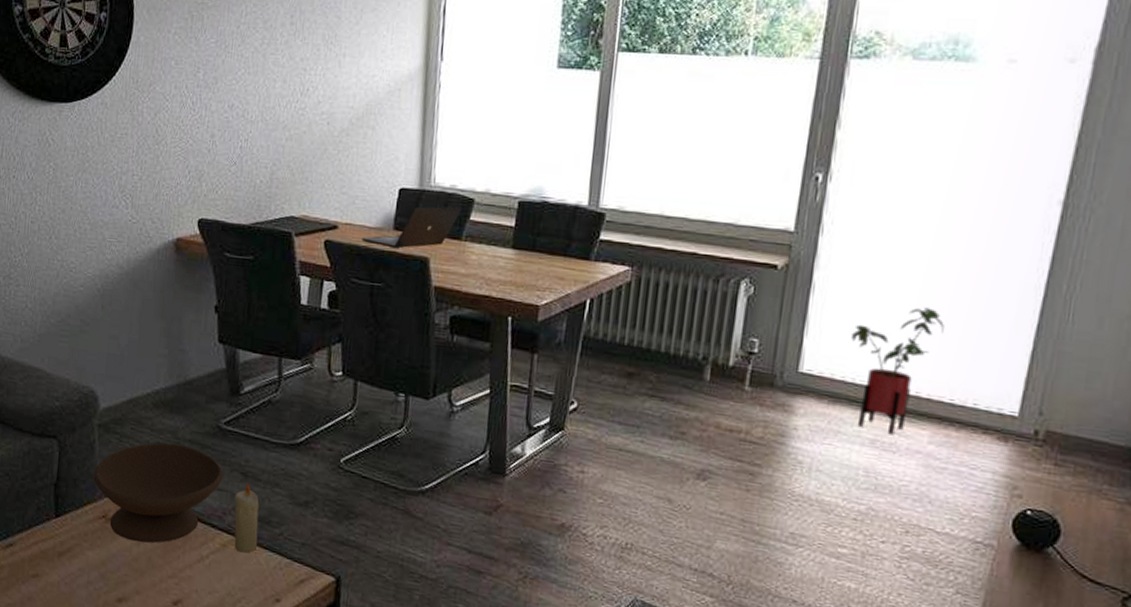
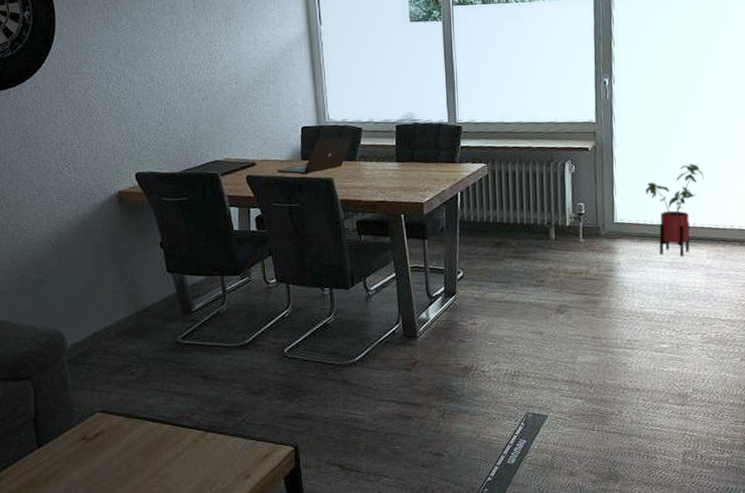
decorative bowl: present [93,442,224,543] -> none [69,363,187,453]
candle: present [234,483,259,554] -> none [199,384,225,443]

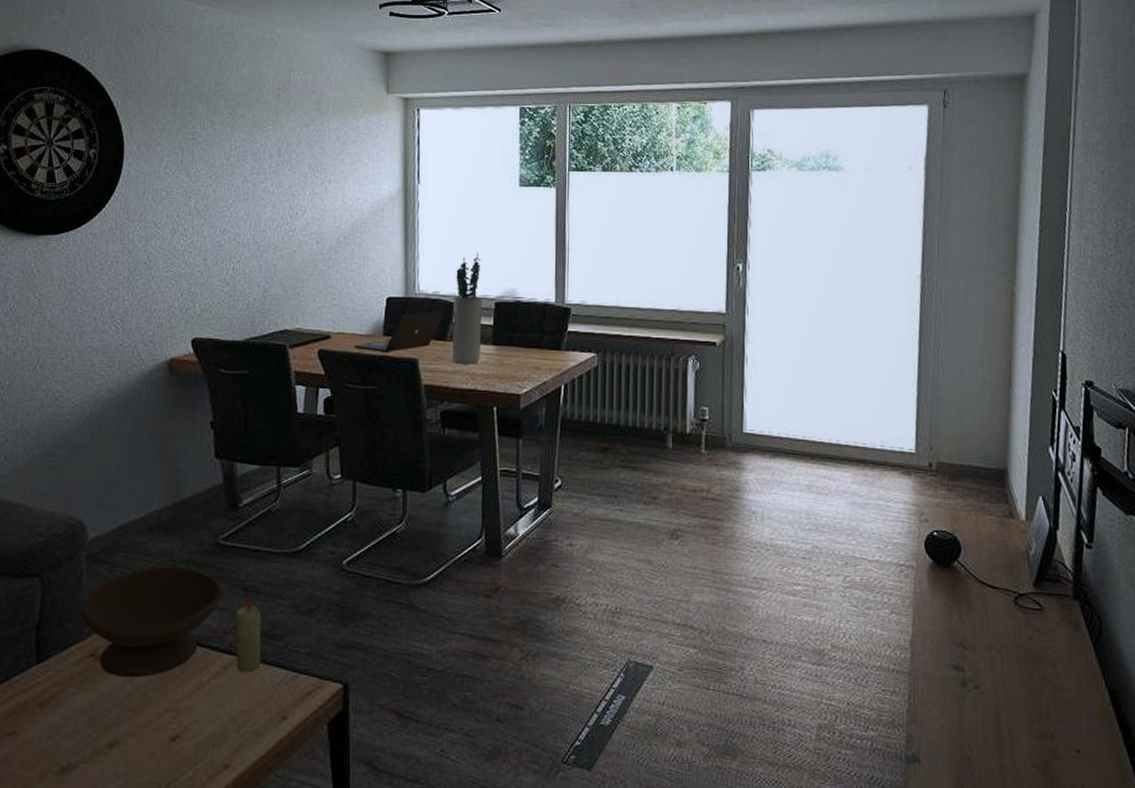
decorative bowl: none [69,363,187,453] -> present [81,566,223,677]
candle: none [199,384,225,443] -> present [235,598,262,672]
vase: none [360,83,387,180] -> present [451,252,482,364]
house plant: present [645,164,704,257] -> none [781,369,850,480]

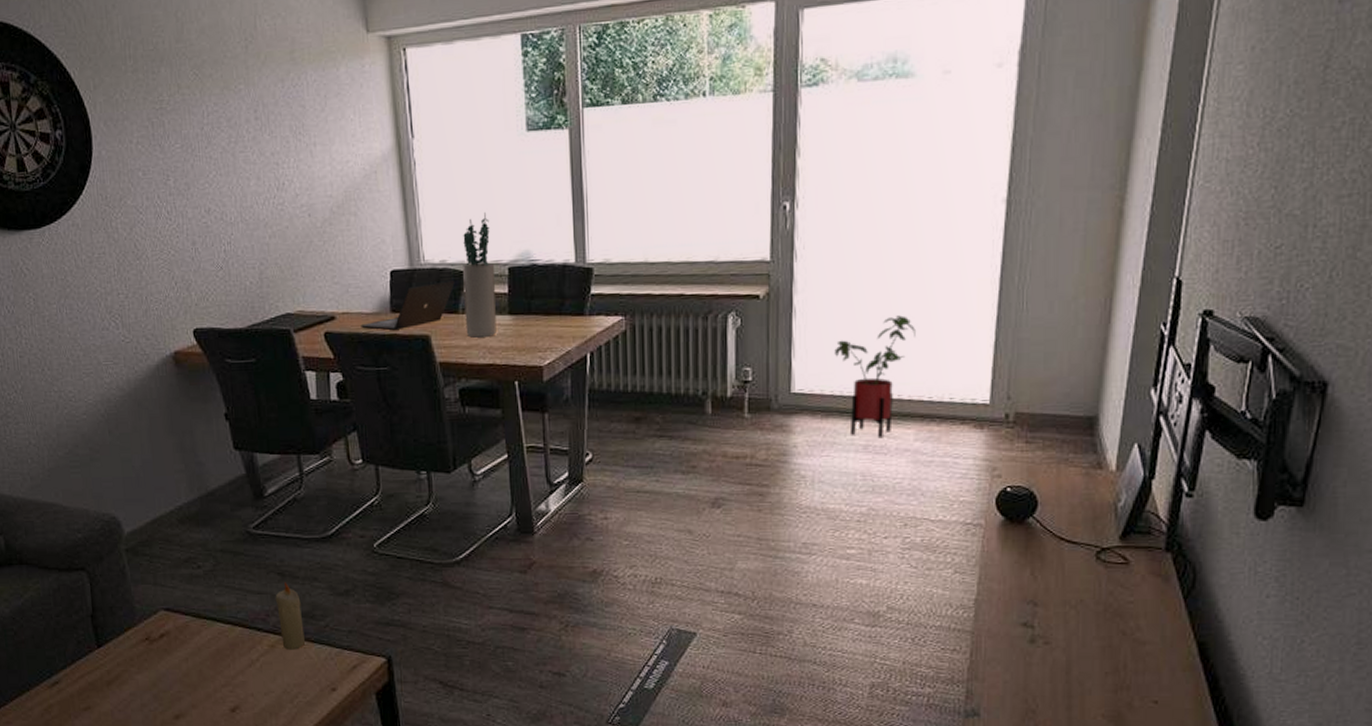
decorative bowl: present [81,566,223,677] -> none [129,555,261,657]
house plant: none [781,369,850,480] -> present [835,315,916,439]

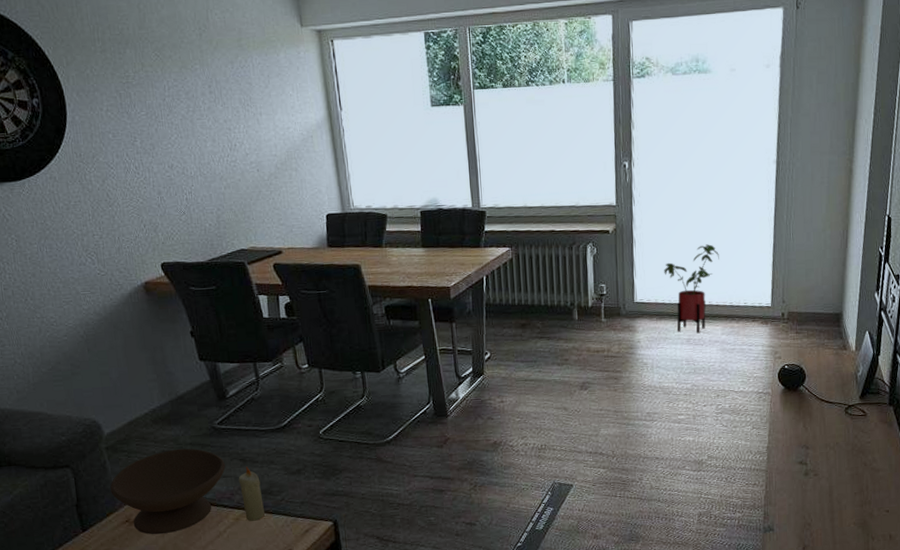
decorative bowl: none [129,555,261,657] -> present [110,448,226,534]
laptop: present [361,280,455,331] -> none [303,222,379,262]
vase: present [463,212,497,338] -> none [384,169,413,266]

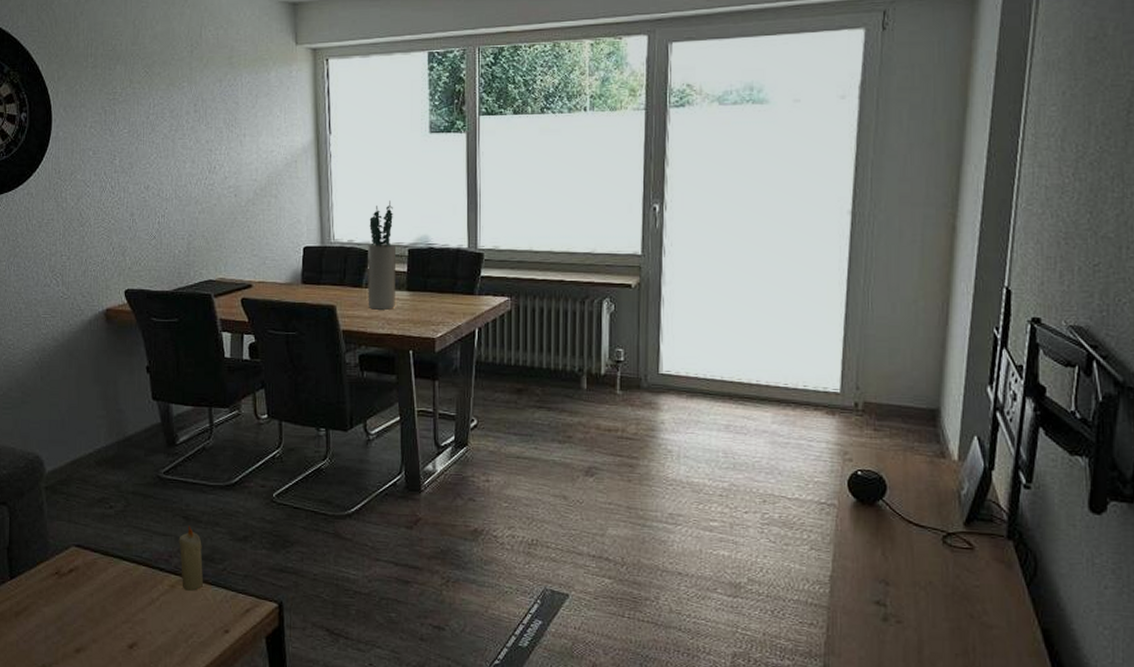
decorative bowl: present [110,448,226,534] -> none [44,497,167,593]
vase: none [384,169,413,266] -> present [368,200,395,310]
house plant: present [664,244,719,334] -> none [699,309,772,420]

